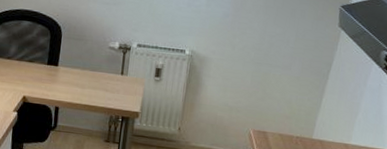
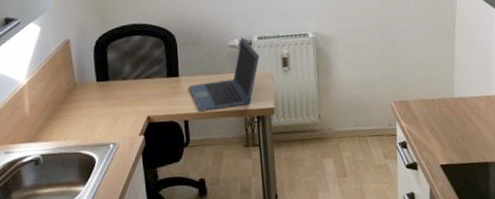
laptop: none [65,42,135,105] -> present [189,37,260,112]

